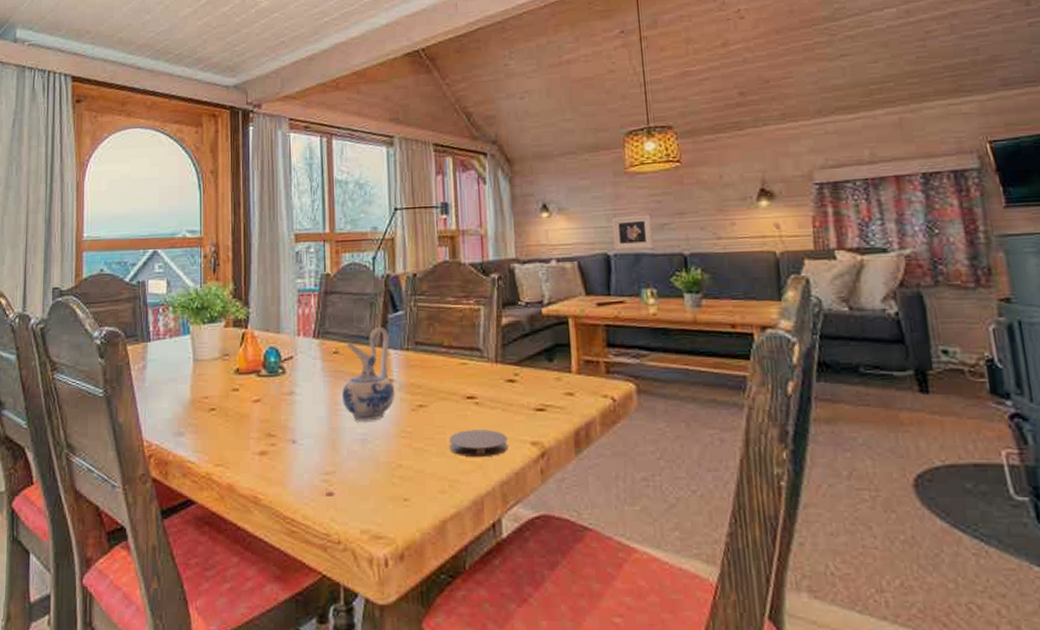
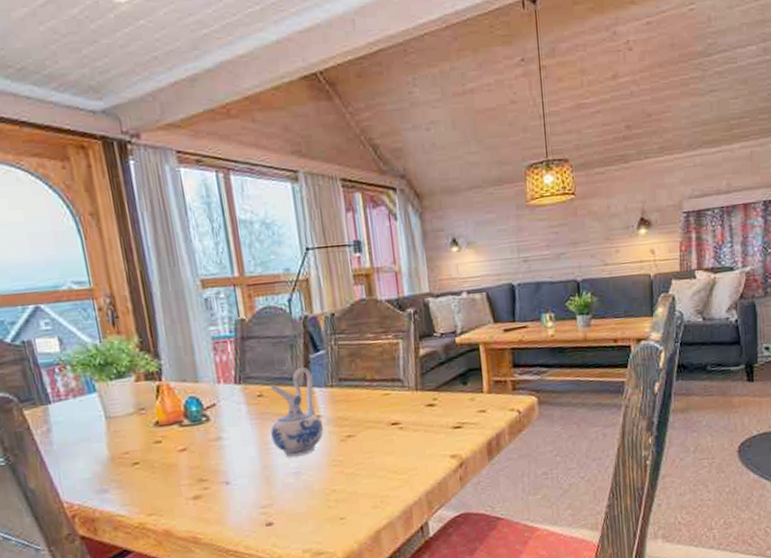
coaster: present [449,430,508,458] -> none [377,449,431,475]
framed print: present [612,214,654,250] -> none [515,245,552,280]

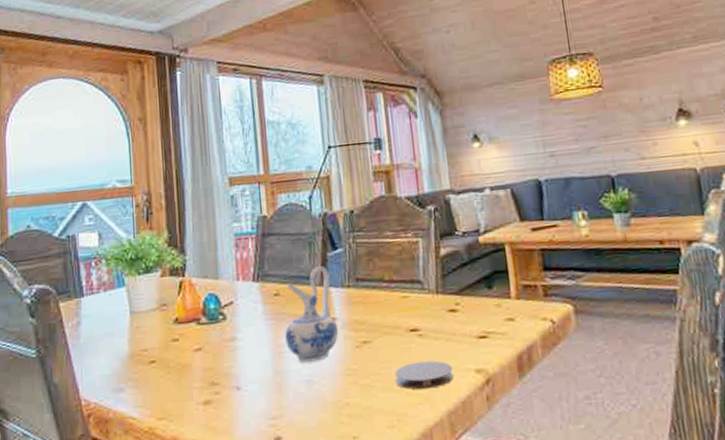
coaster: none [377,449,431,475] -> present [395,360,454,390]

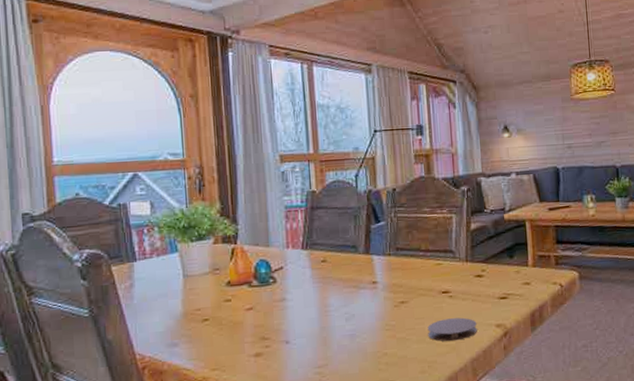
ceramic pitcher: present [285,266,339,362] -> none [331,237,380,319]

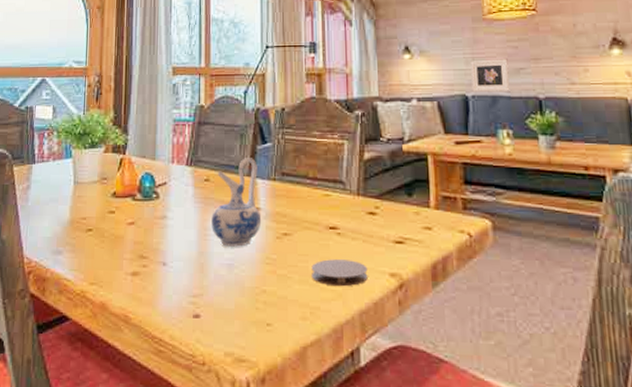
ceramic pitcher: none [331,237,380,319] -> present [211,158,262,247]
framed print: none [561,134,593,164] -> present [470,59,510,91]

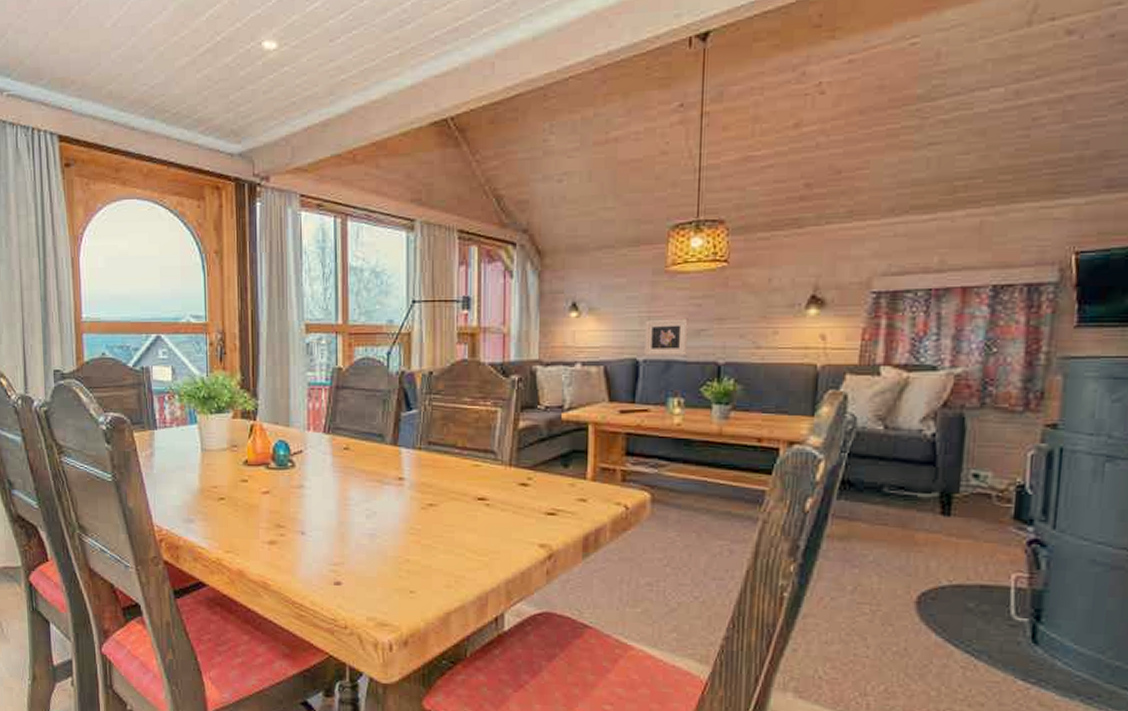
ceramic pitcher: present [211,158,262,247] -> none [352,425,406,517]
coaster: present [311,259,368,287] -> none [457,530,516,557]

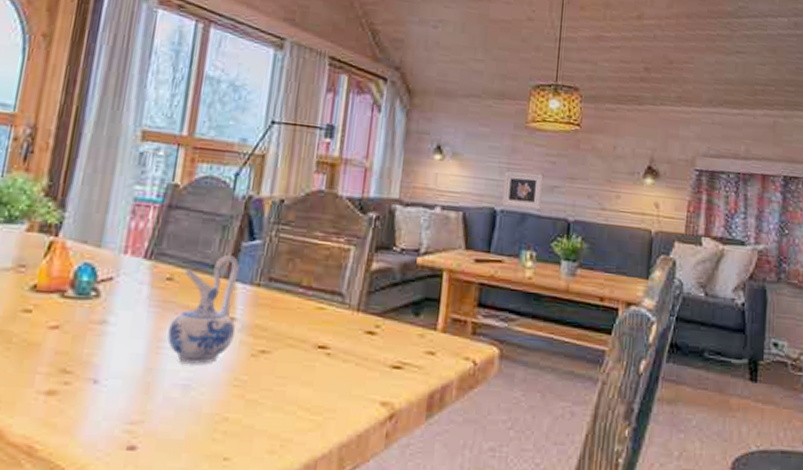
ceramic pitcher: none [352,425,406,517] -> present [167,255,240,364]

